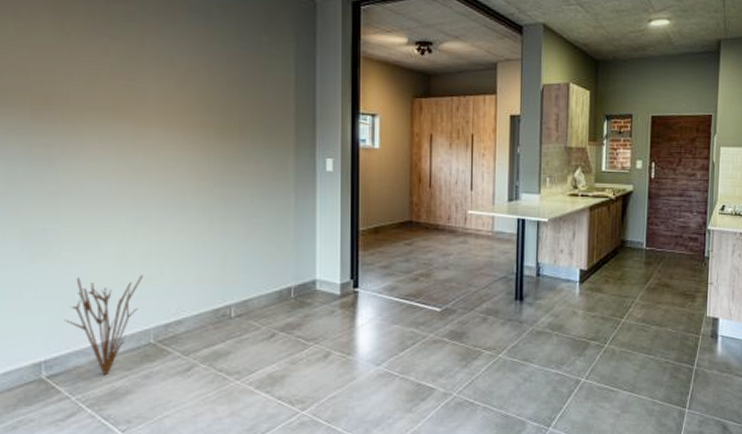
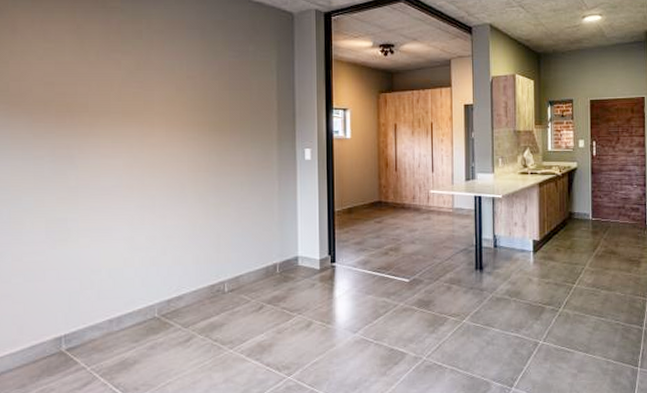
decorative plant: present [64,275,144,376] -> none [81,256,150,348]

